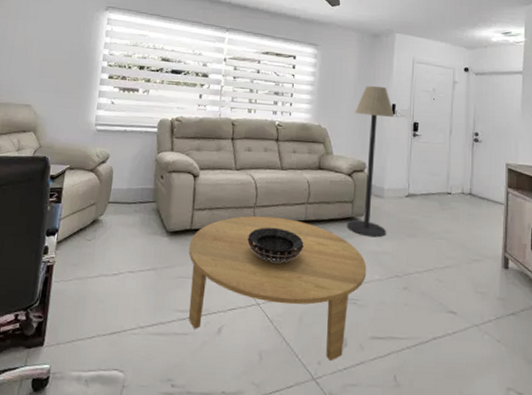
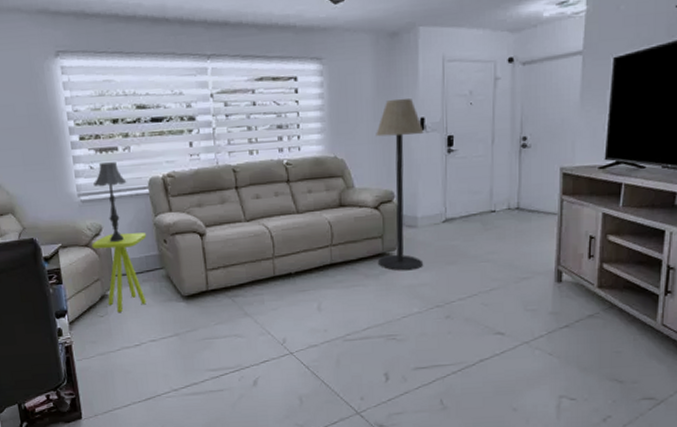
side table: none [96,163,147,238] -> present [91,232,147,312]
table lamp: none [111,100,140,172] -> present [94,162,127,243]
coffee table: present [188,215,367,362] -> none [208,264,404,396]
decorative bowl: present [247,227,304,262] -> none [270,275,333,311]

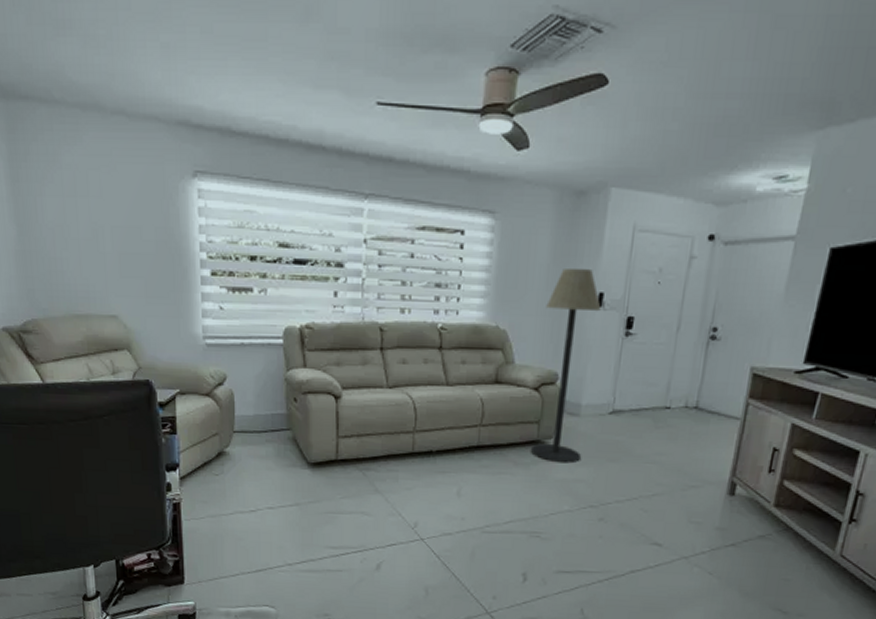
side table: present [91,232,147,312] -> none [213,384,276,472]
table lamp: present [94,162,127,243] -> none [222,304,260,395]

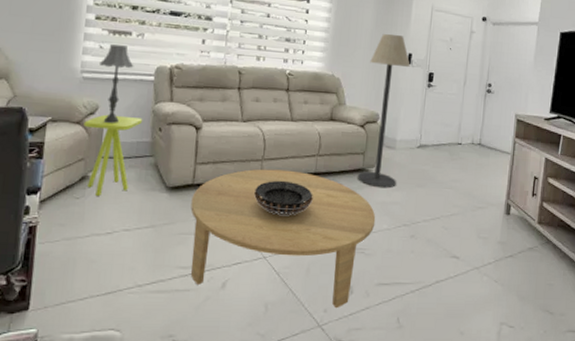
side table: none [213,384,276,472] -> present [83,114,143,196]
table lamp: none [222,304,260,395] -> present [100,44,134,124]
coffee table: none [336,442,555,596] -> present [190,169,376,309]
decorative bowl: none [407,454,476,494] -> present [254,180,313,215]

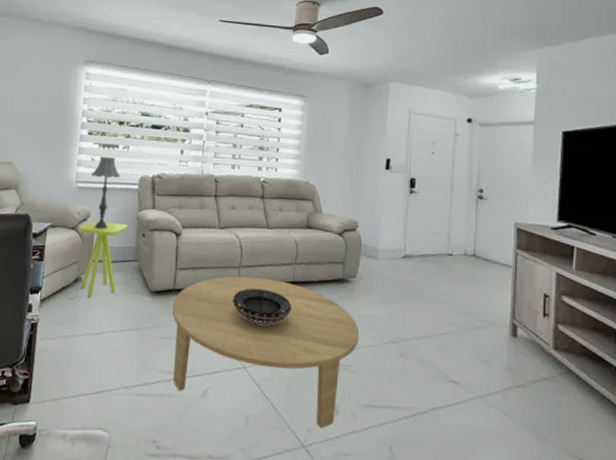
floor lamp: present [357,33,410,189] -> none [337,139,389,301]

